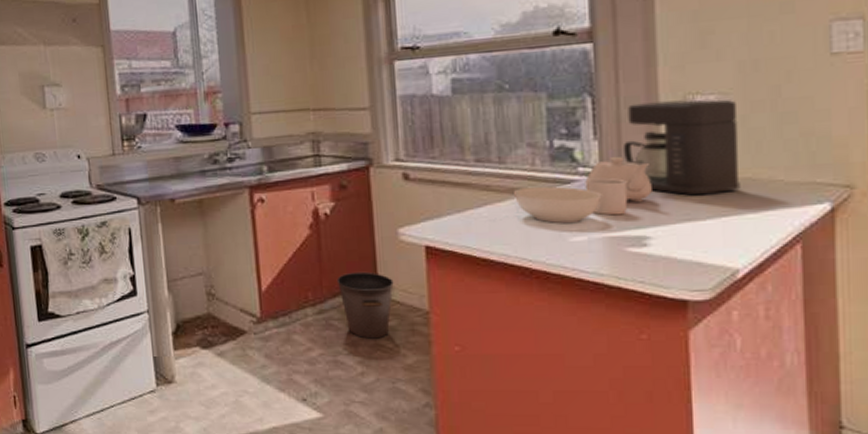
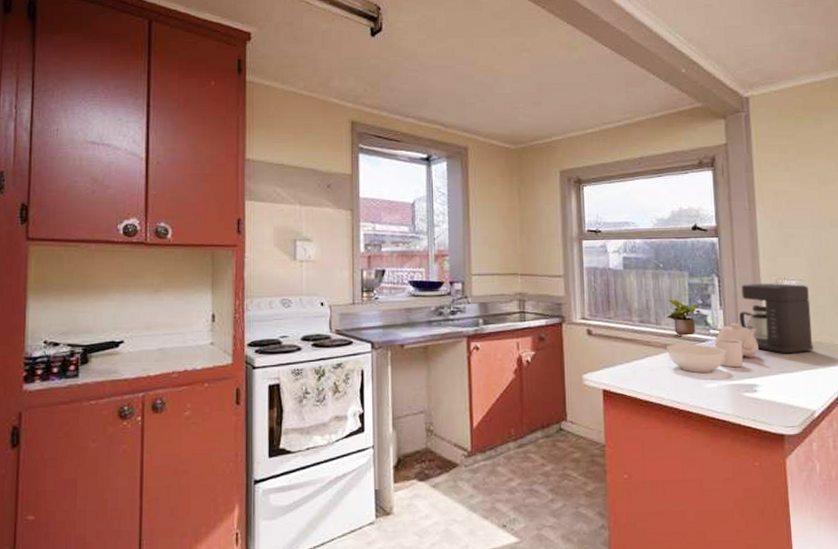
bucket: present [336,271,394,339] -> none [534,411,579,469]
potted plant: none [512,130,563,177] -> present [665,299,700,336]

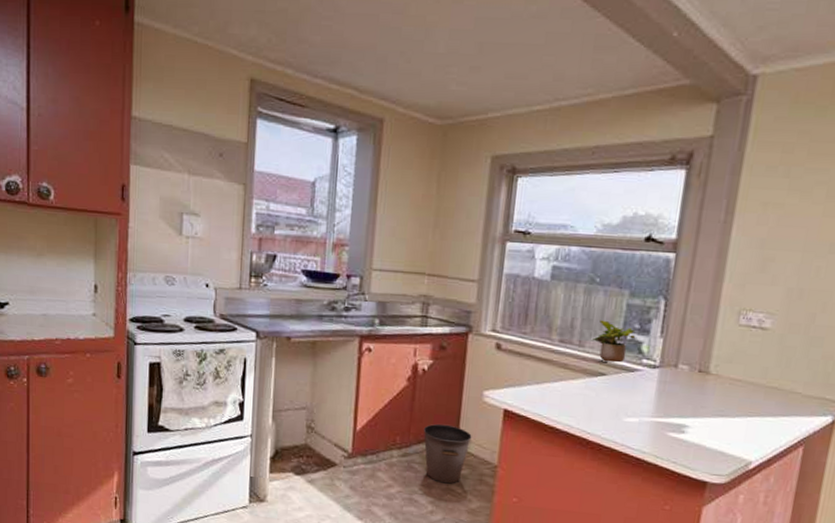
bucket: none [534,411,579,469] -> present [423,423,472,484]
bowl: present [667,344,726,374] -> none [586,370,658,406]
teapot: present [715,322,760,359] -> none [645,353,700,397]
mug: present [715,338,744,368] -> none [645,370,680,405]
coffee maker: present [739,283,814,354] -> none [681,311,780,397]

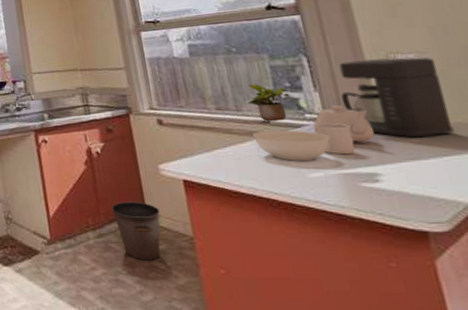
bowl: none [586,370,658,406] -> present [253,130,331,162]
teapot: none [645,353,700,397] -> present [313,104,376,144]
mug: none [645,370,680,405] -> present [313,122,356,155]
coffee maker: none [681,311,780,397] -> present [339,57,455,138]

